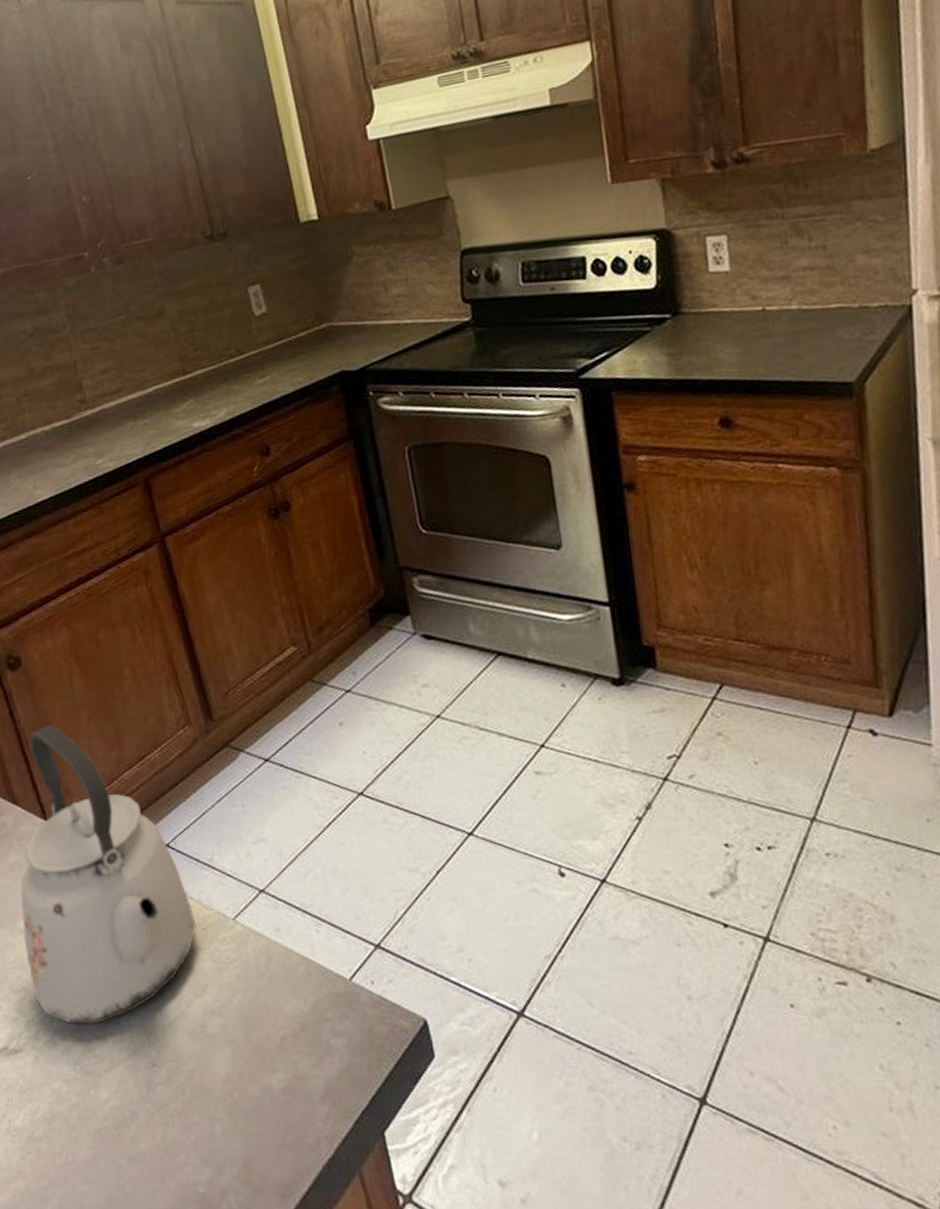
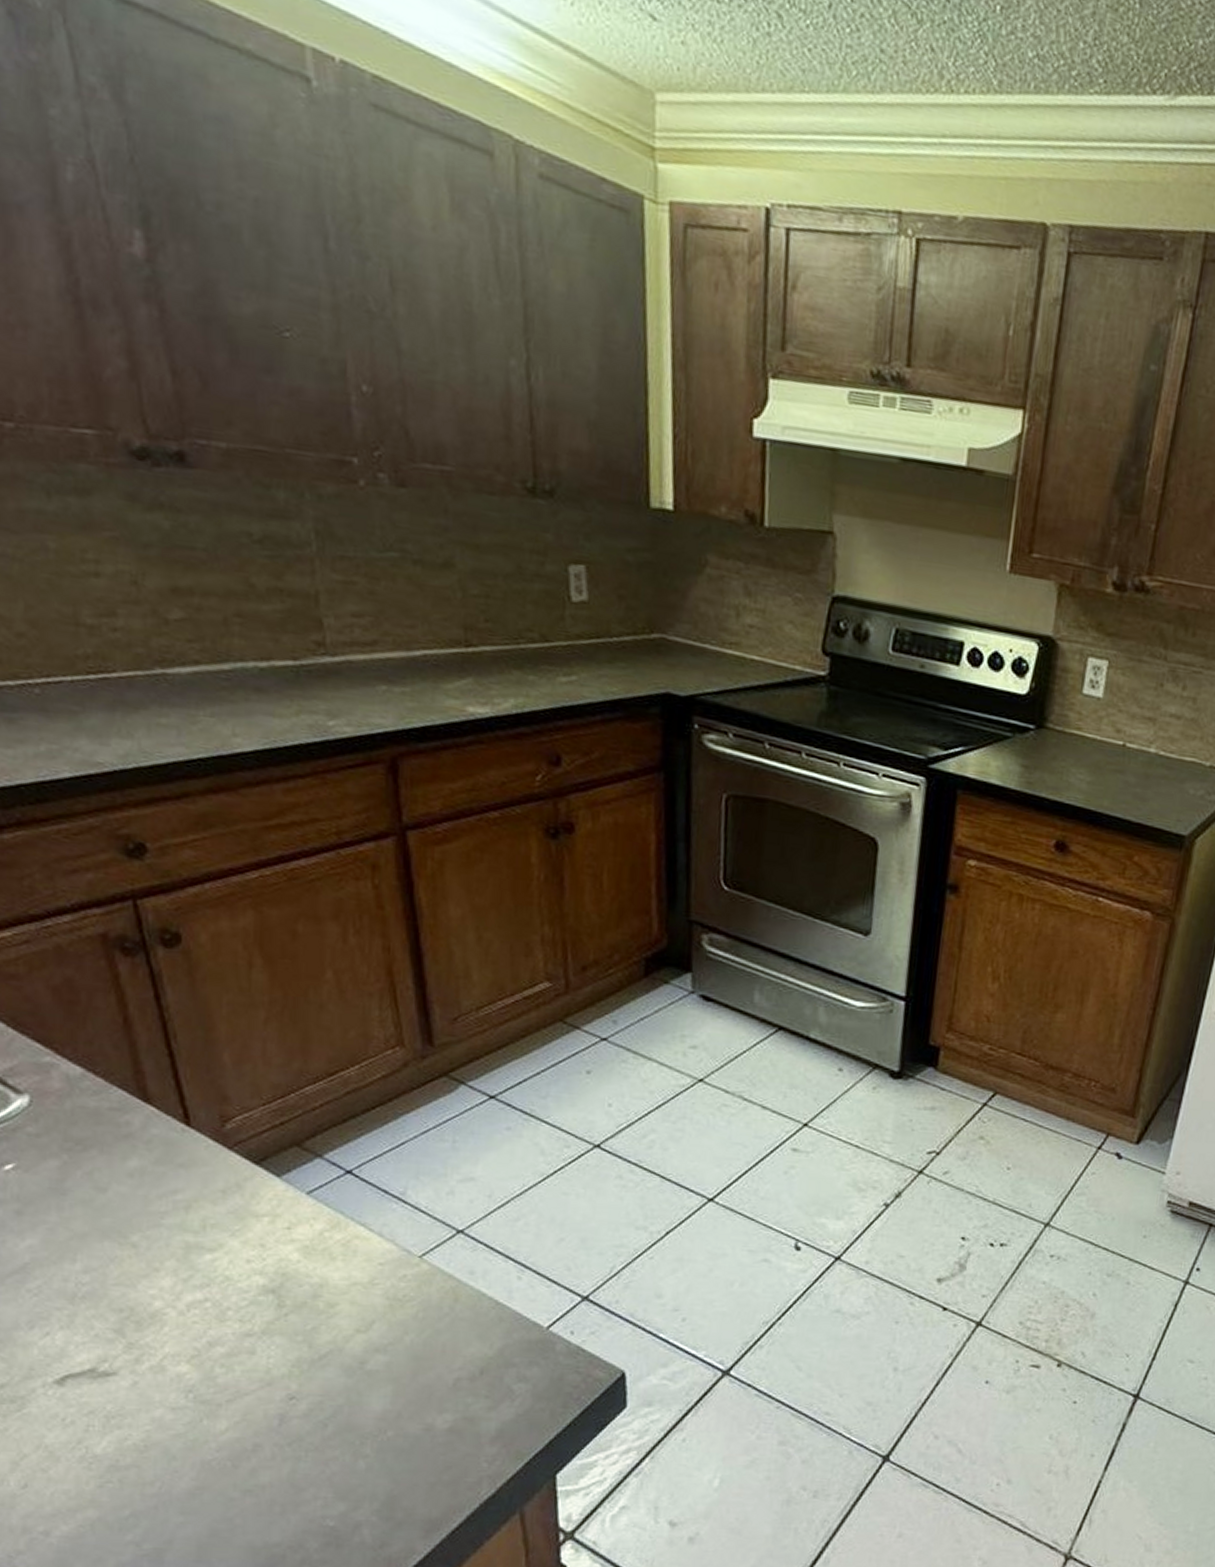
kettle: present [20,725,196,1025] -> none [136,1019,372,1352]

